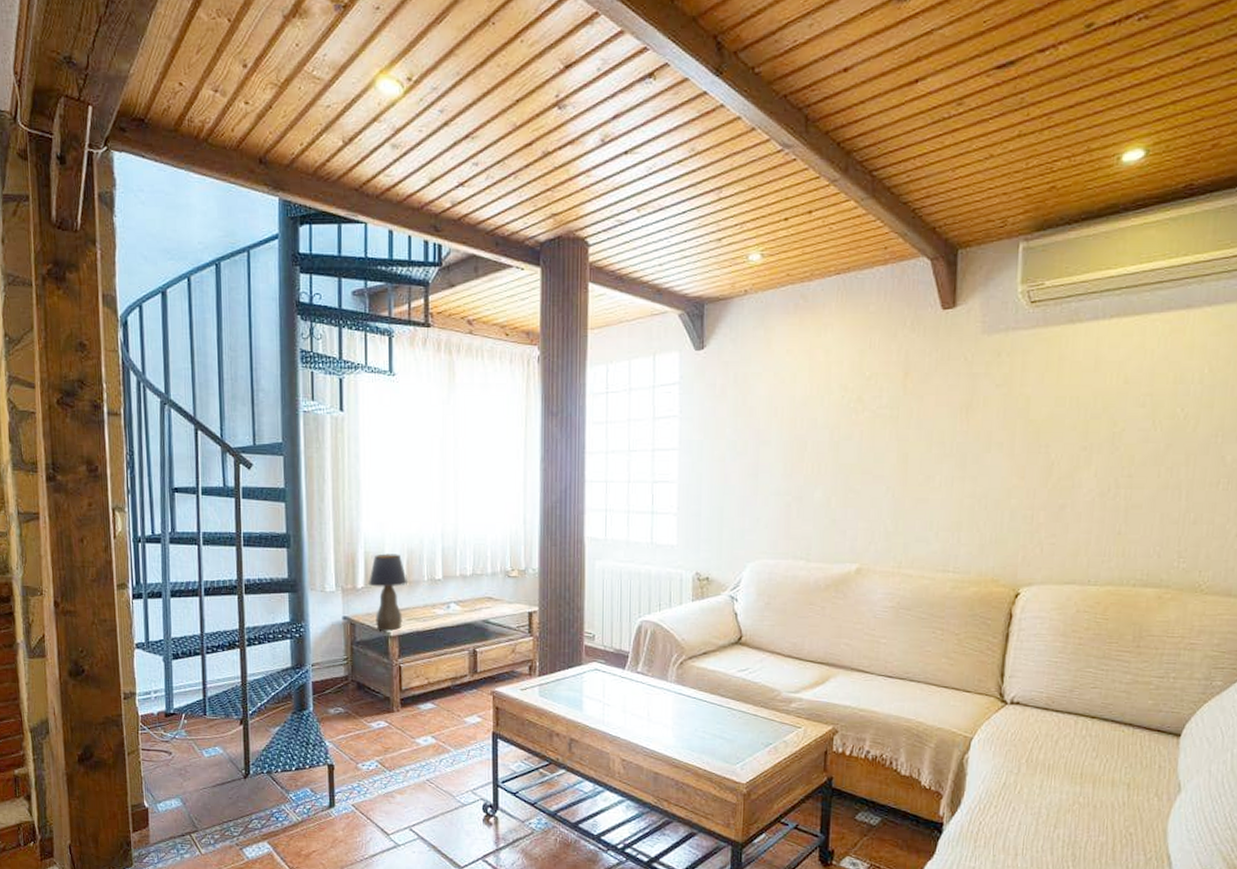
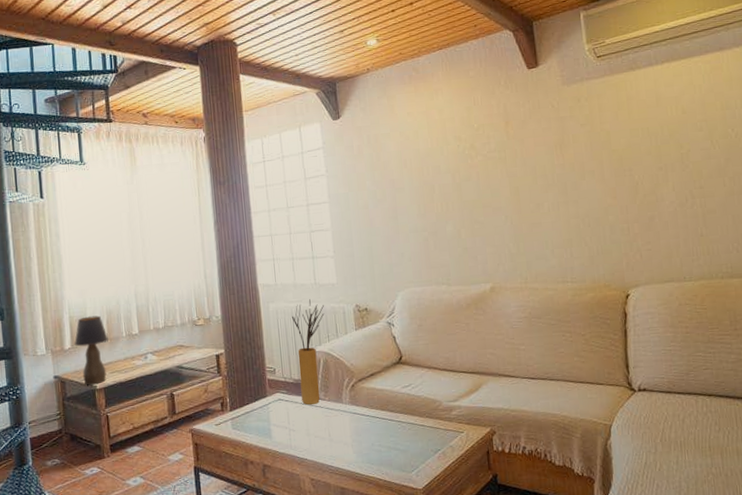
vase: none [620,560,660,680] -> present [292,299,325,405]

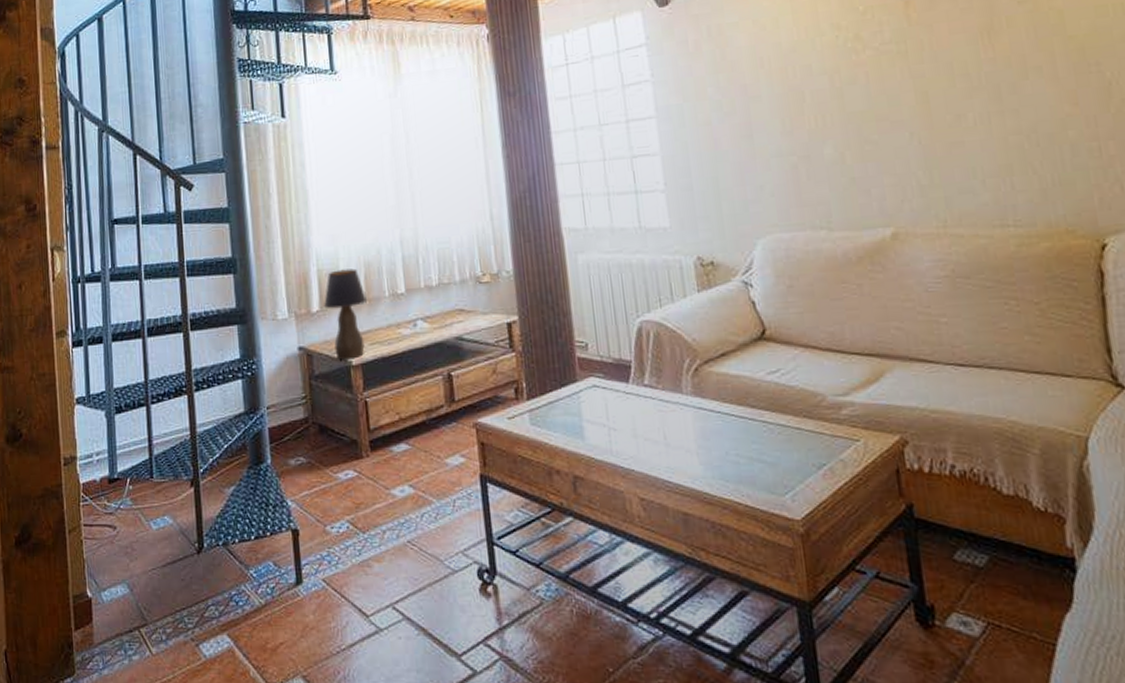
vase: present [292,299,325,405] -> none [609,249,654,395]

